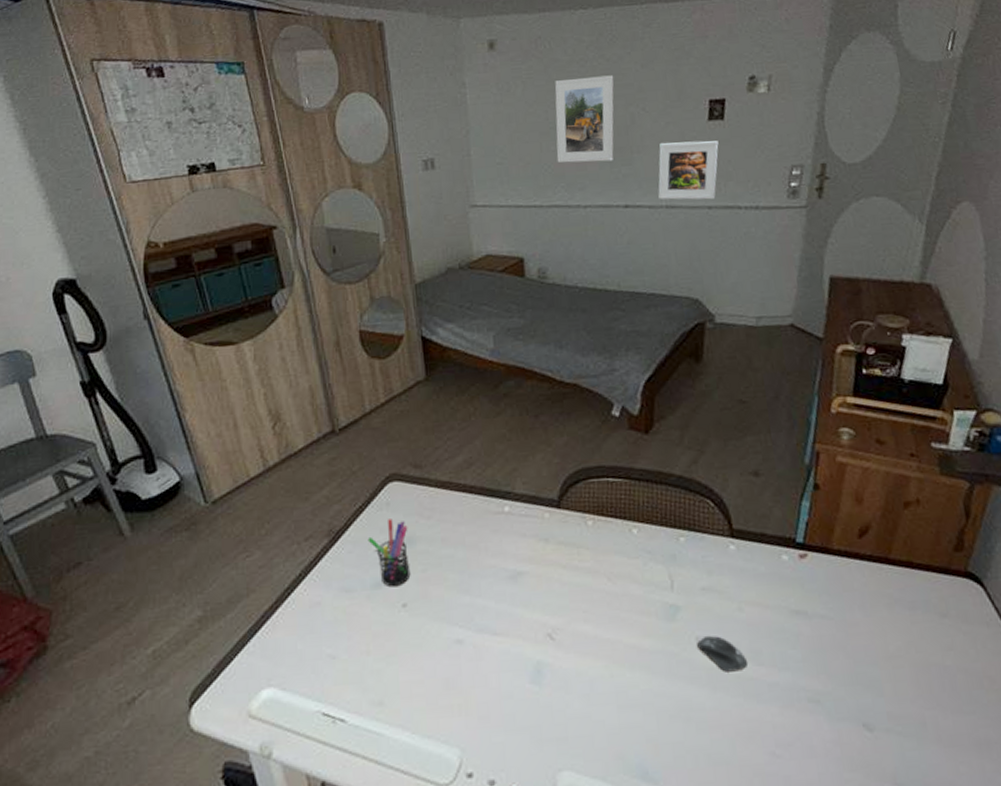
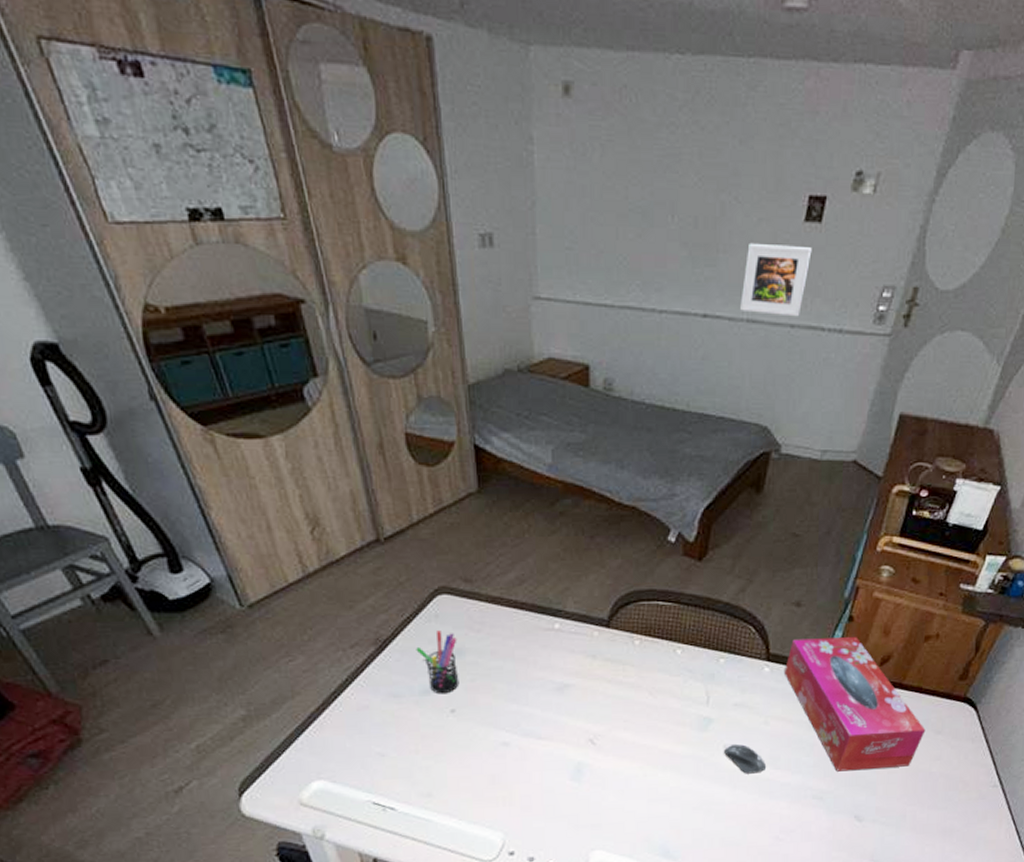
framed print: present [555,75,614,163] -> none [634,147,707,259]
tissue box: none [751,505,928,667] -> present [783,636,926,772]

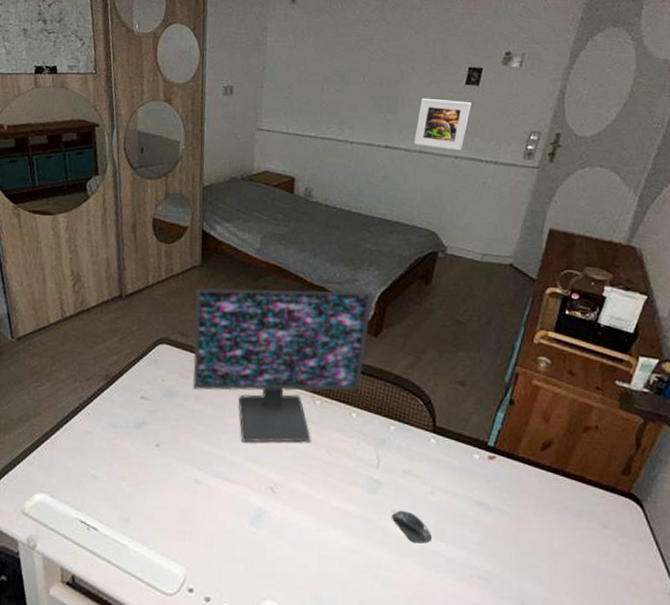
pen holder: present [416,630,459,694] -> none [136,374,170,429]
computer monitor: none [476,507,695,696] -> present [192,288,373,443]
tissue box: present [783,636,926,772] -> none [449,415,591,559]

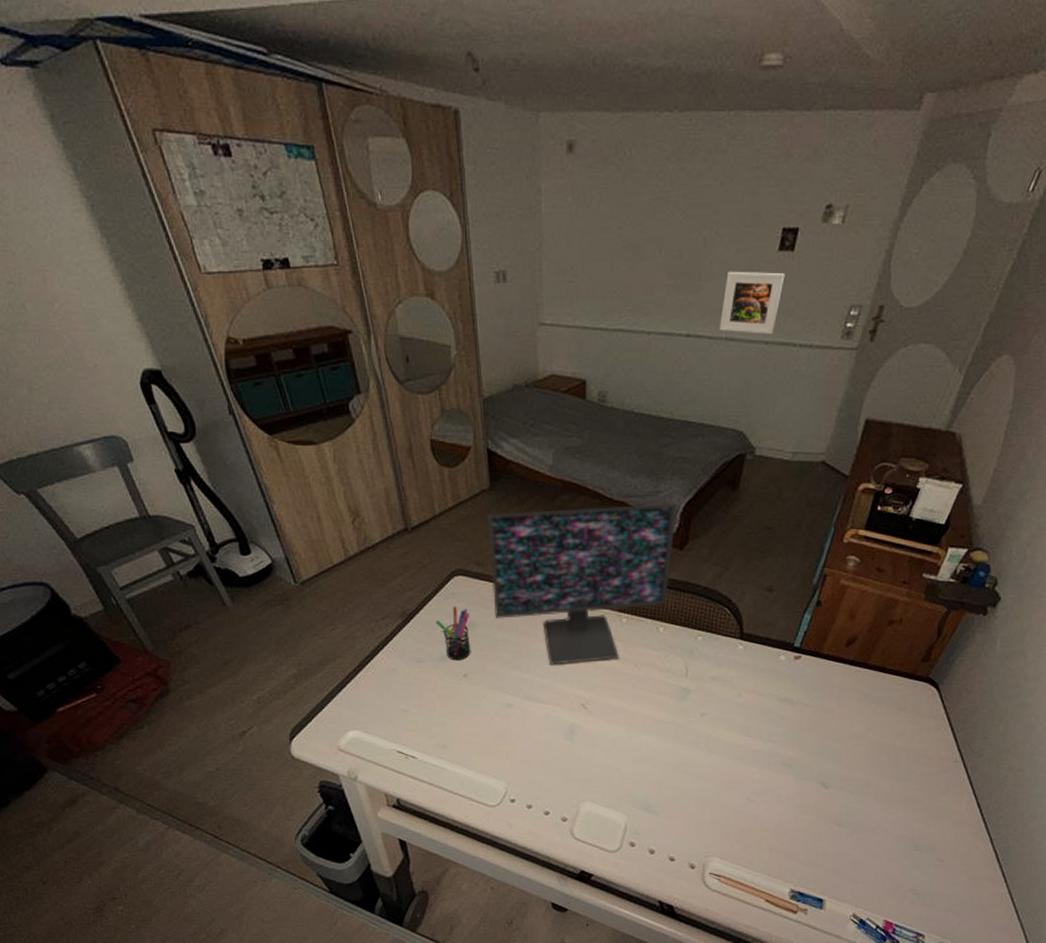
pen holder: none [136,374,170,429] -> present [435,606,471,661]
computer mouse: present [392,511,433,544] -> none [701,714,740,740]

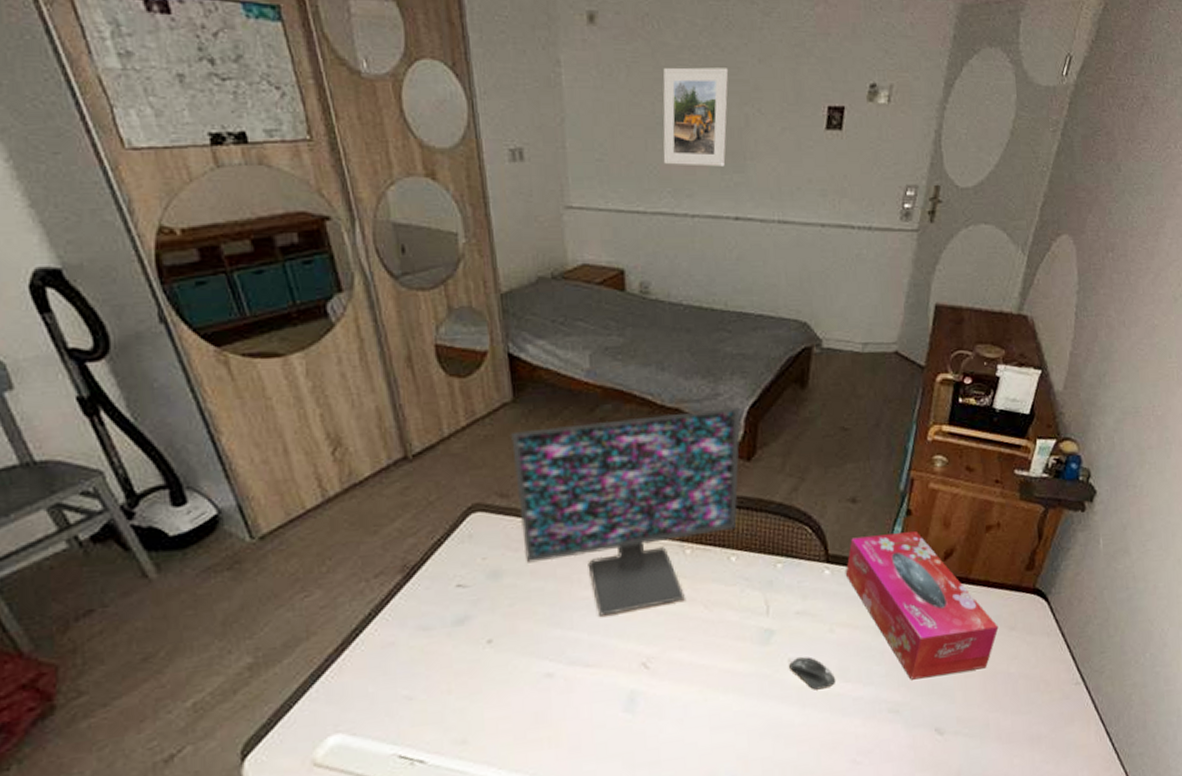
pen holder: present [435,606,471,661] -> none [447,552,497,624]
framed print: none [626,192,692,287] -> present [663,67,729,167]
computer mouse: none [701,714,740,740] -> present [789,657,836,690]
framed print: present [720,271,785,335] -> none [770,150,835,217]
tissue box: none [756,619,889,742] -> present [845,530,999,680]

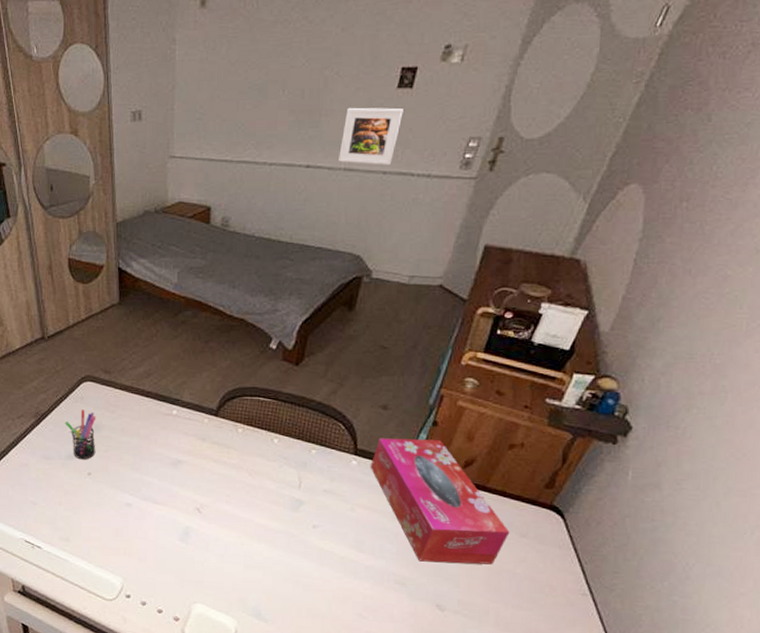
pen holder: none [447,552,497,624] -> present [65,409,96,460]
computer monitor: present [511,406,741,616] -> none [115,320,294,469]
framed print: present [663,67,729,167] -> none [250,38,314,123]
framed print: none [770,150,835,217] -> present [339,107,404,165]
computer mouse: present [789,657,836,690] -> none [313,526,352,554]

